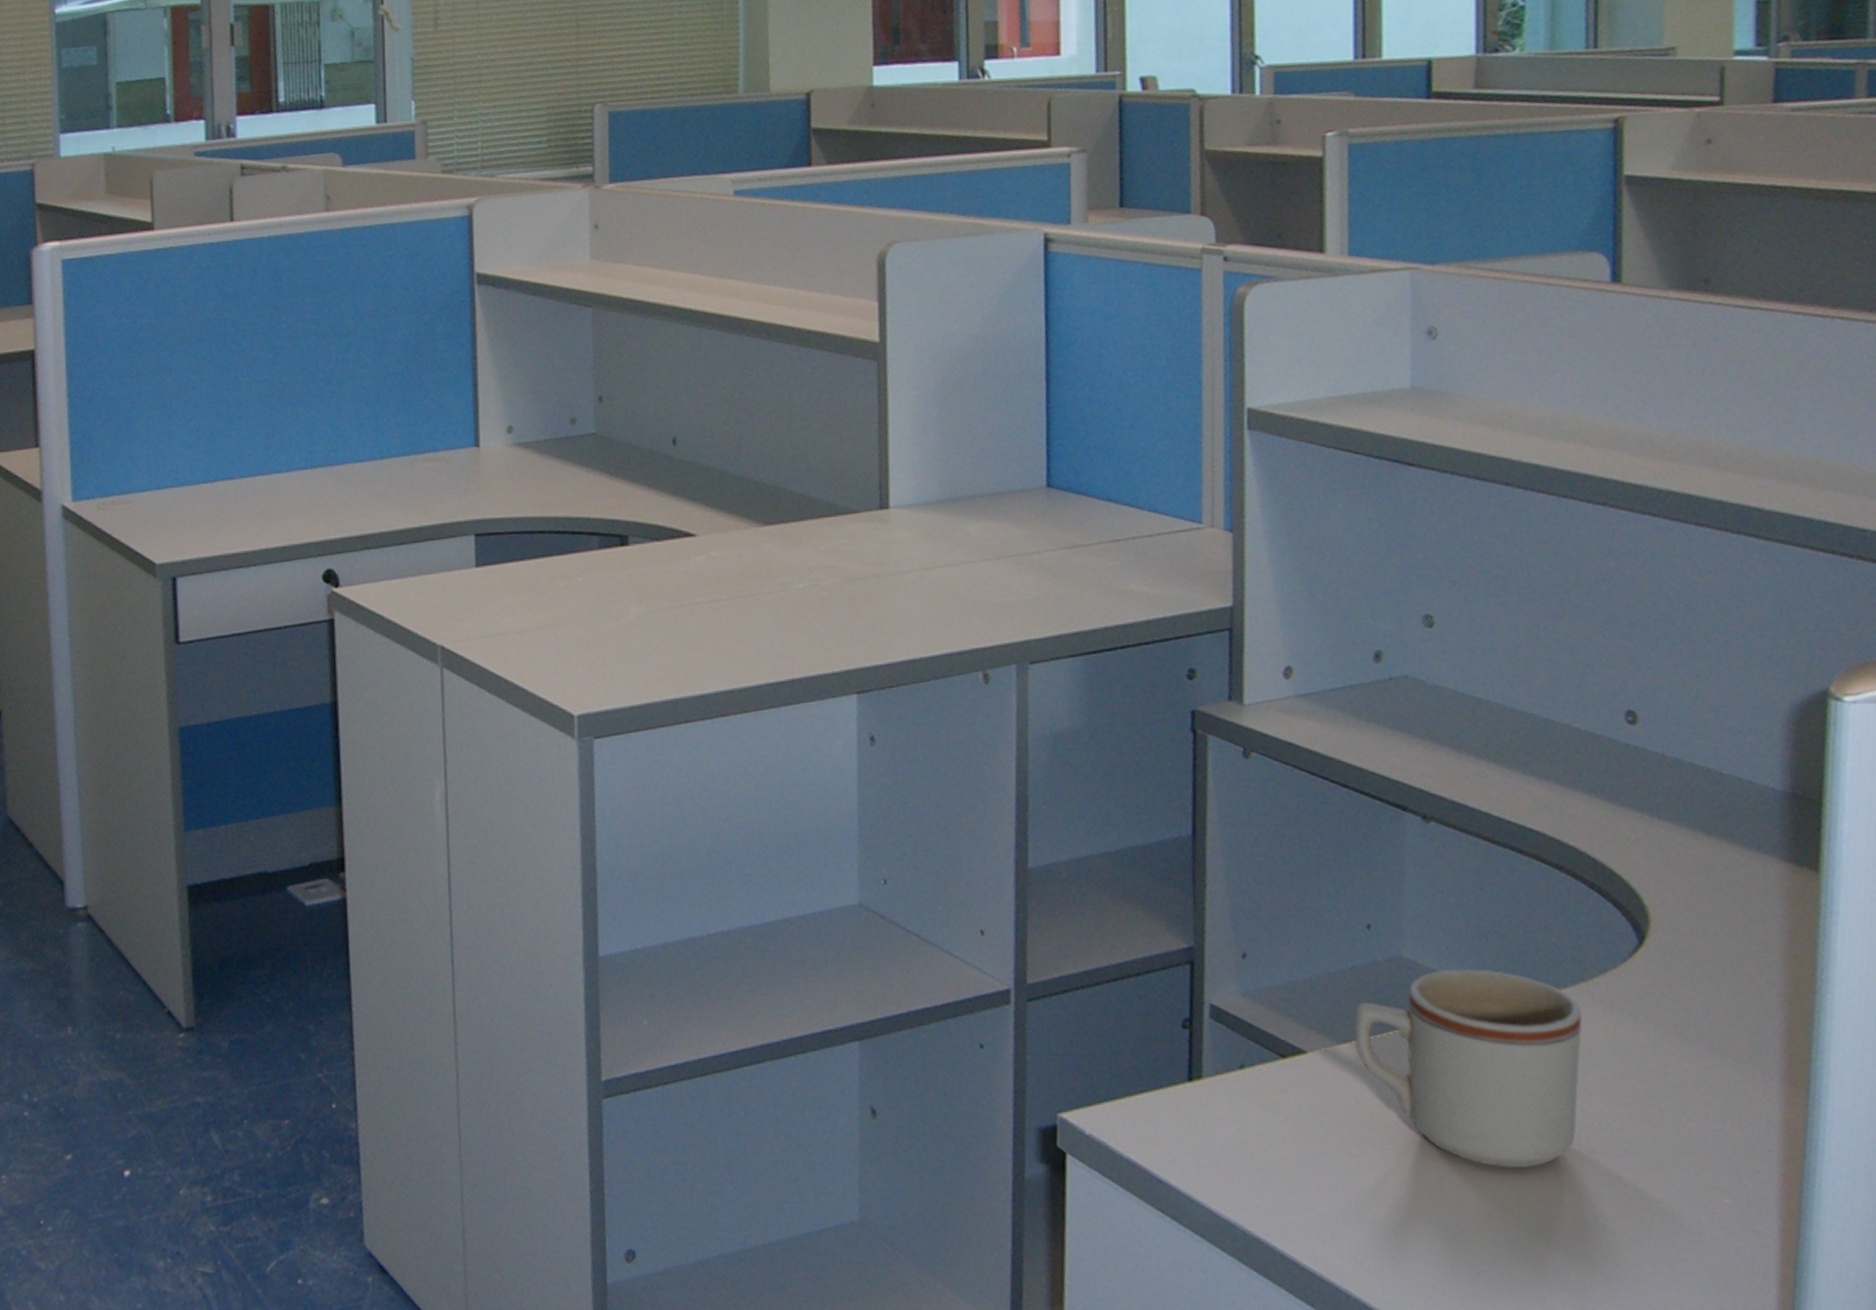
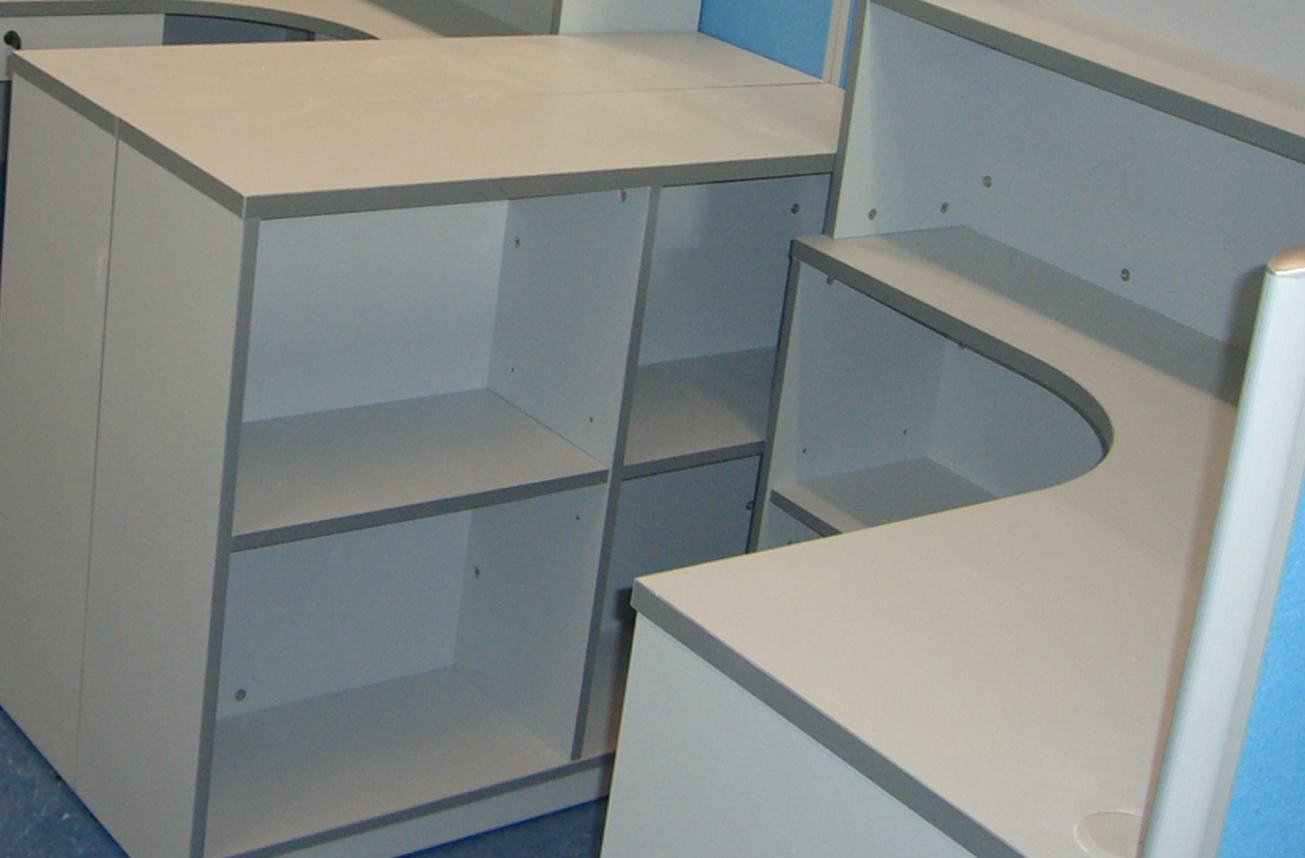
mug: present [1353,969,1582,1168] -> none [880,470,1054,631]

